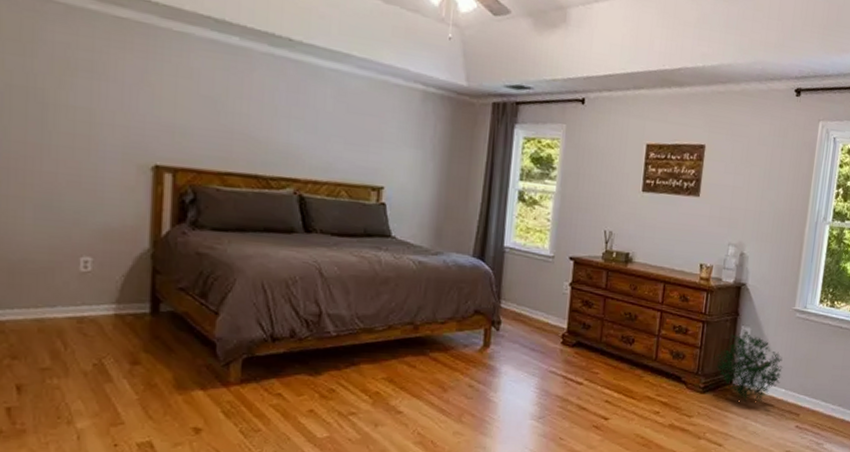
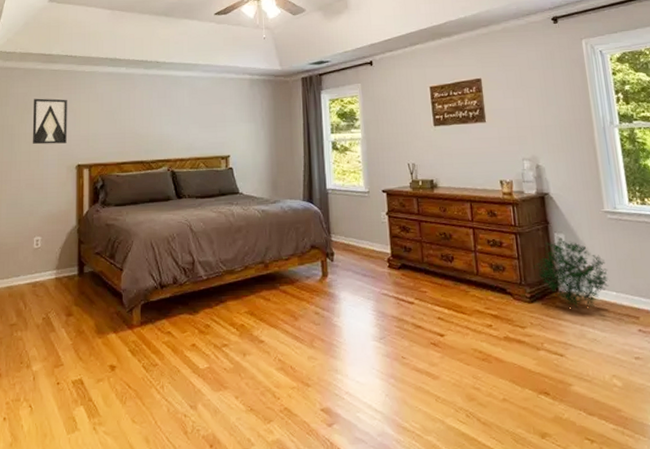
wall art: none [78,55,141,132] -> present [32,98,67,145]

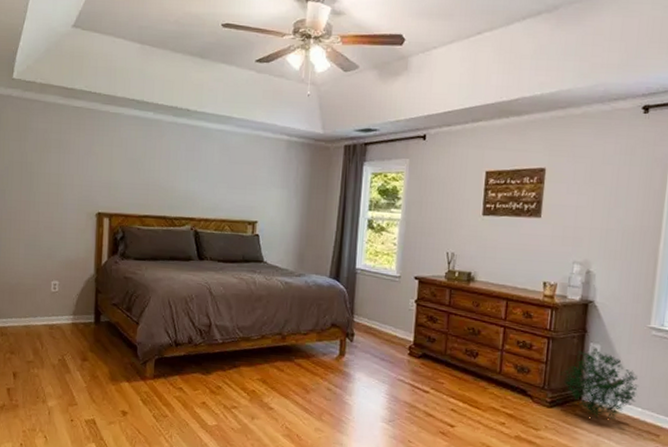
wall art: present [32,98,67,145] -> none [51,136,89,189]

